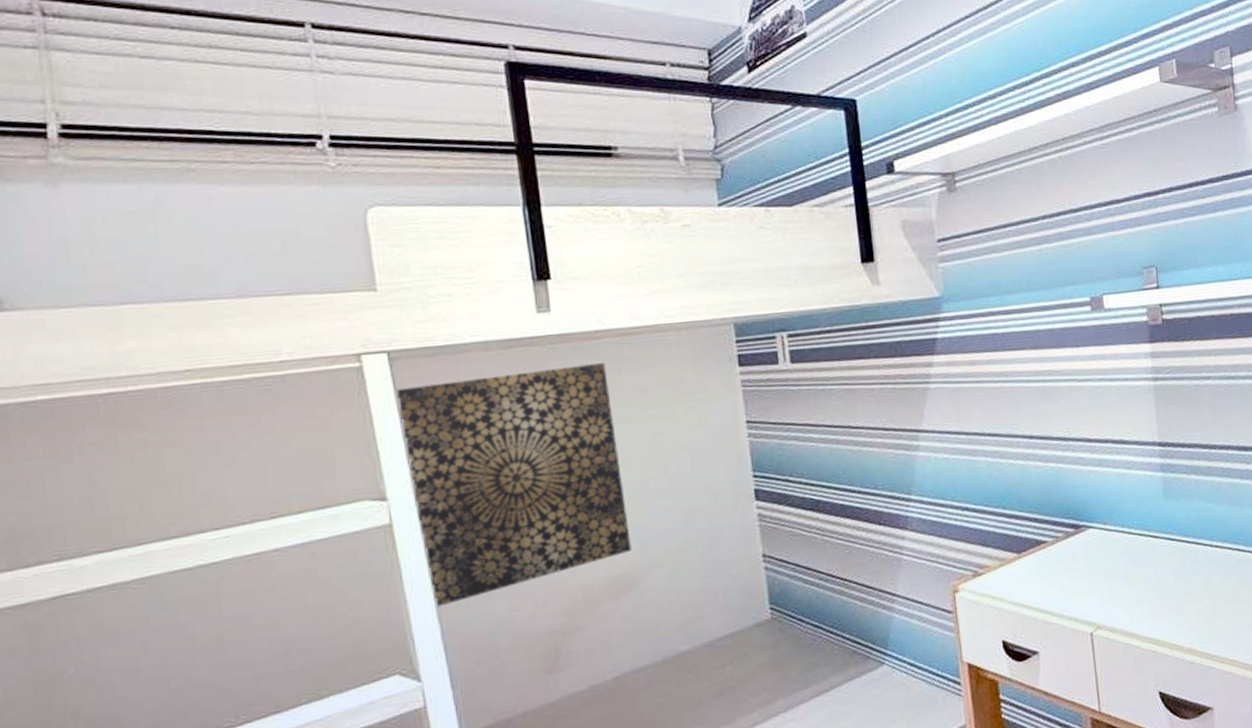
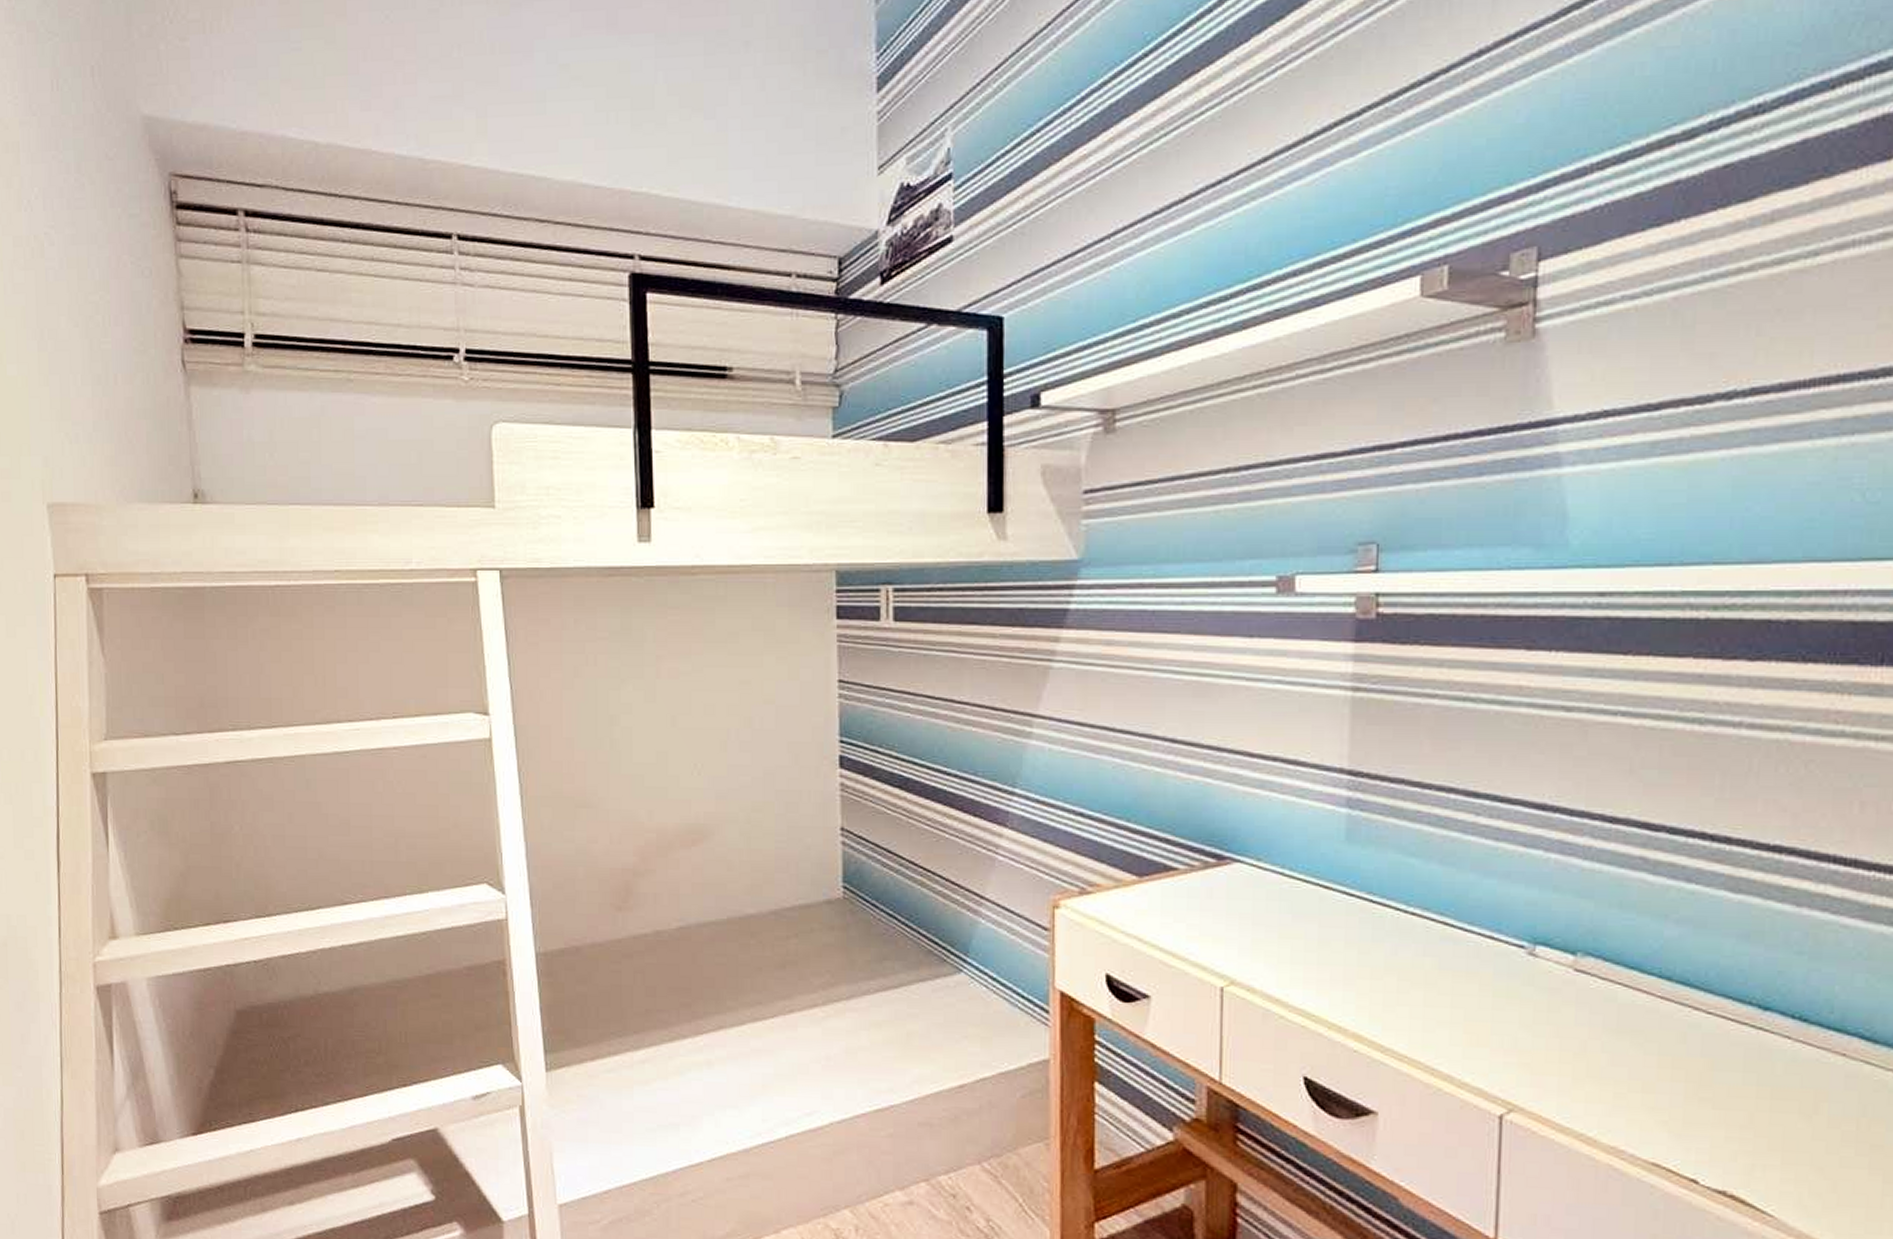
wall art: present [396,363,632,607] -> none [504,601,708,826]

